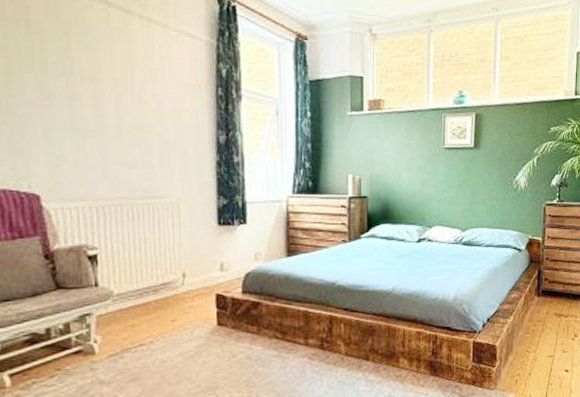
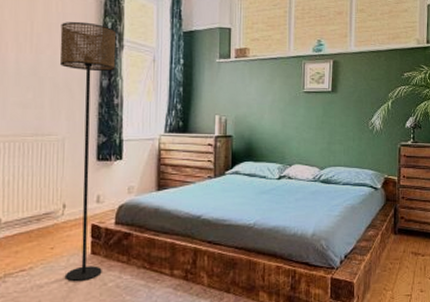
floor lamp: none [166,67,234,355] -> present [59,21,117,282]

